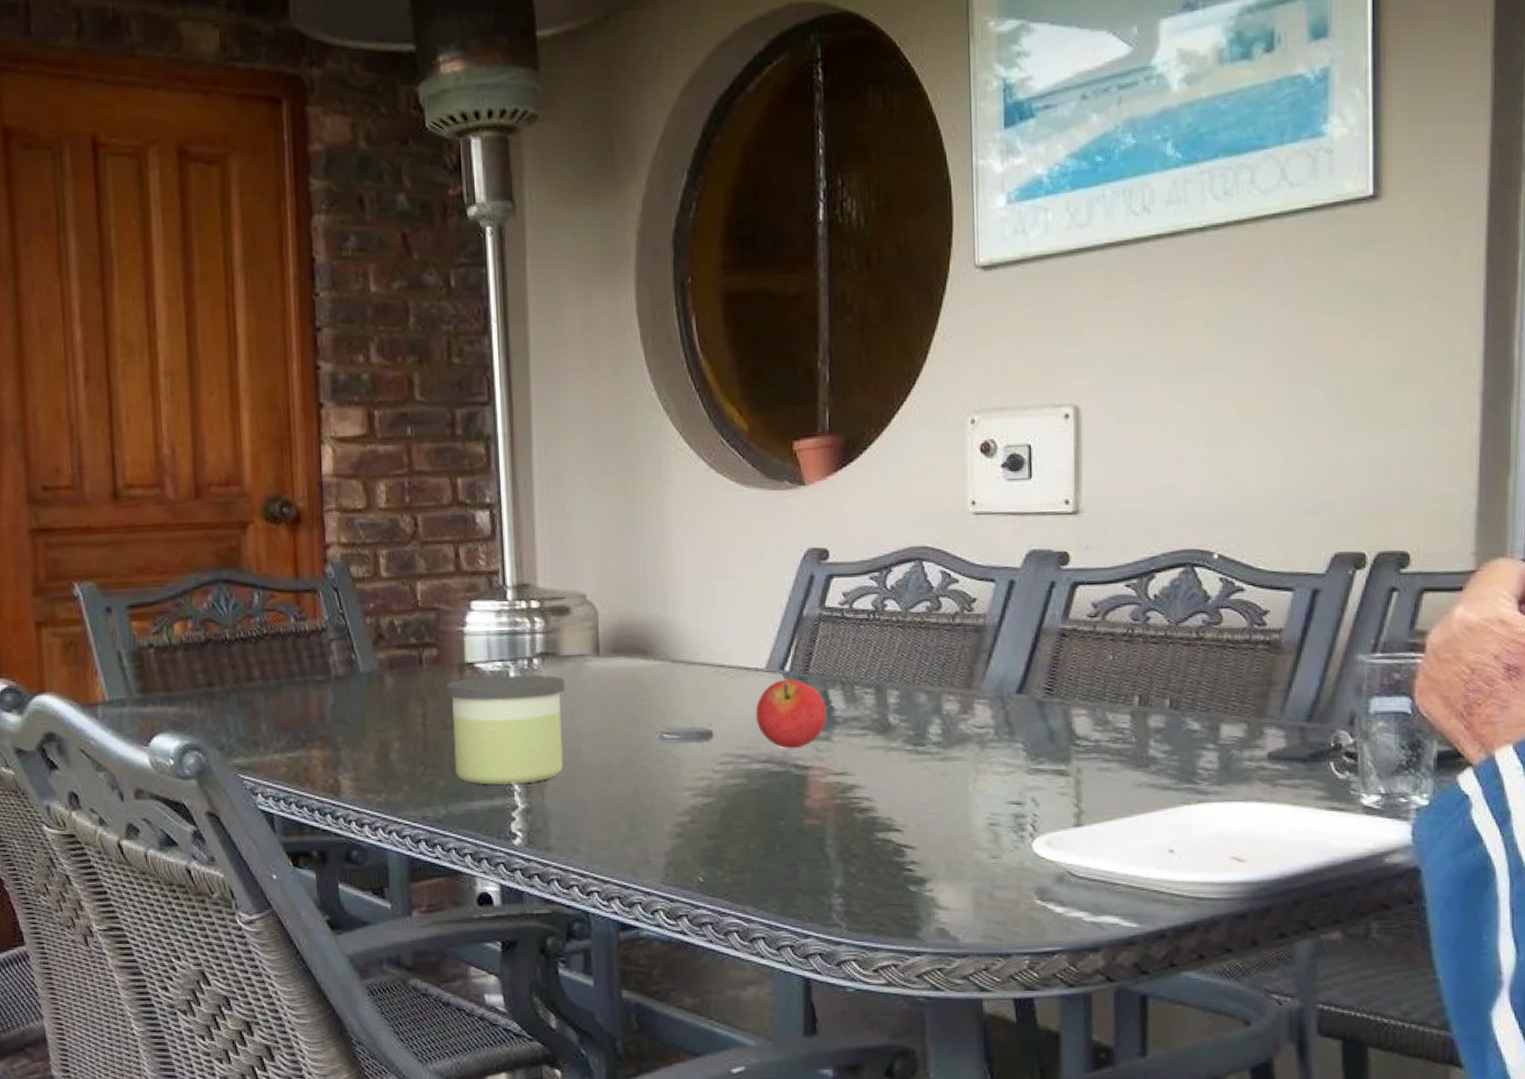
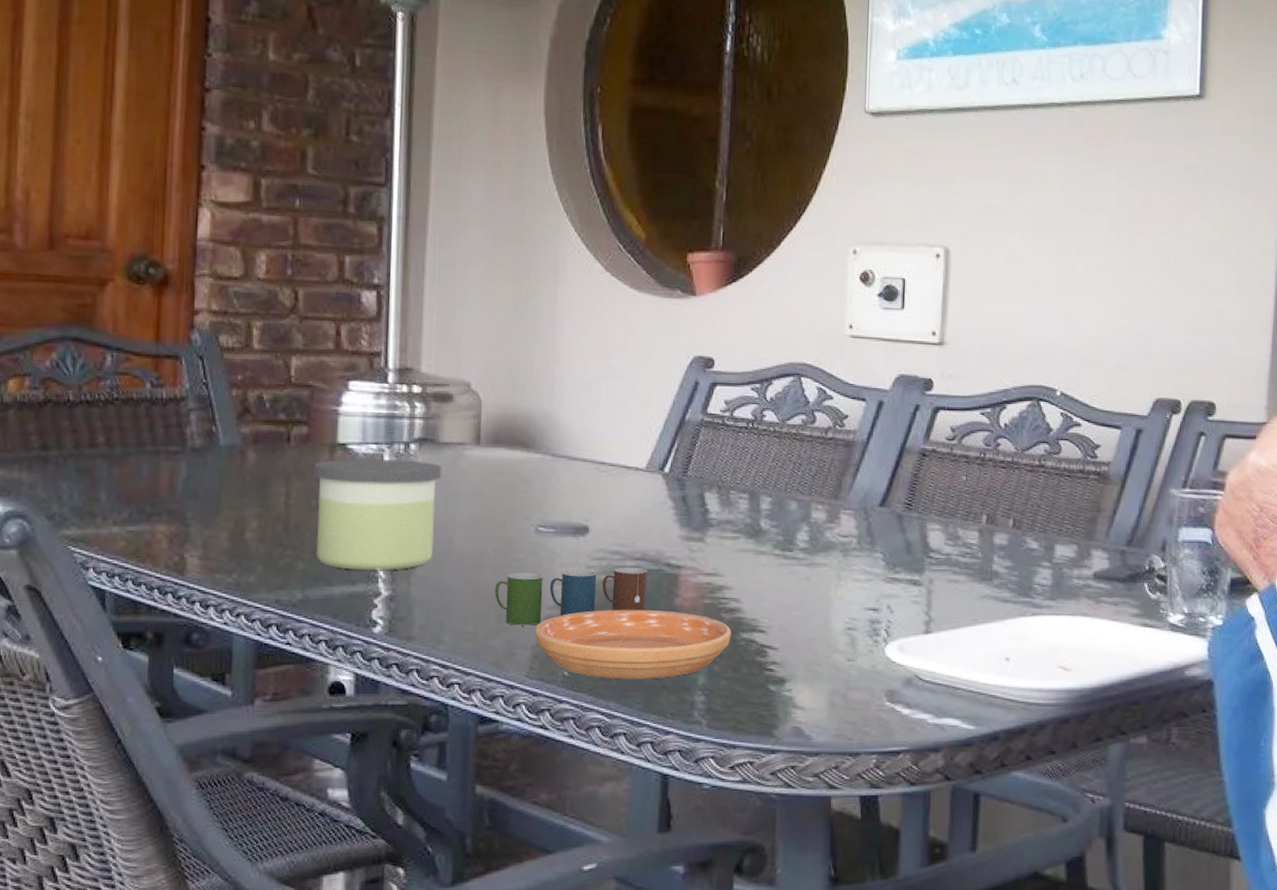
cup: none [625,770,776,833] -> present [495,567,648,626]
saucer: none [667,812,866,883] -> present [535,609,731,679]
fruit: present [755,680,827,749] -> none [632,480,702,548]

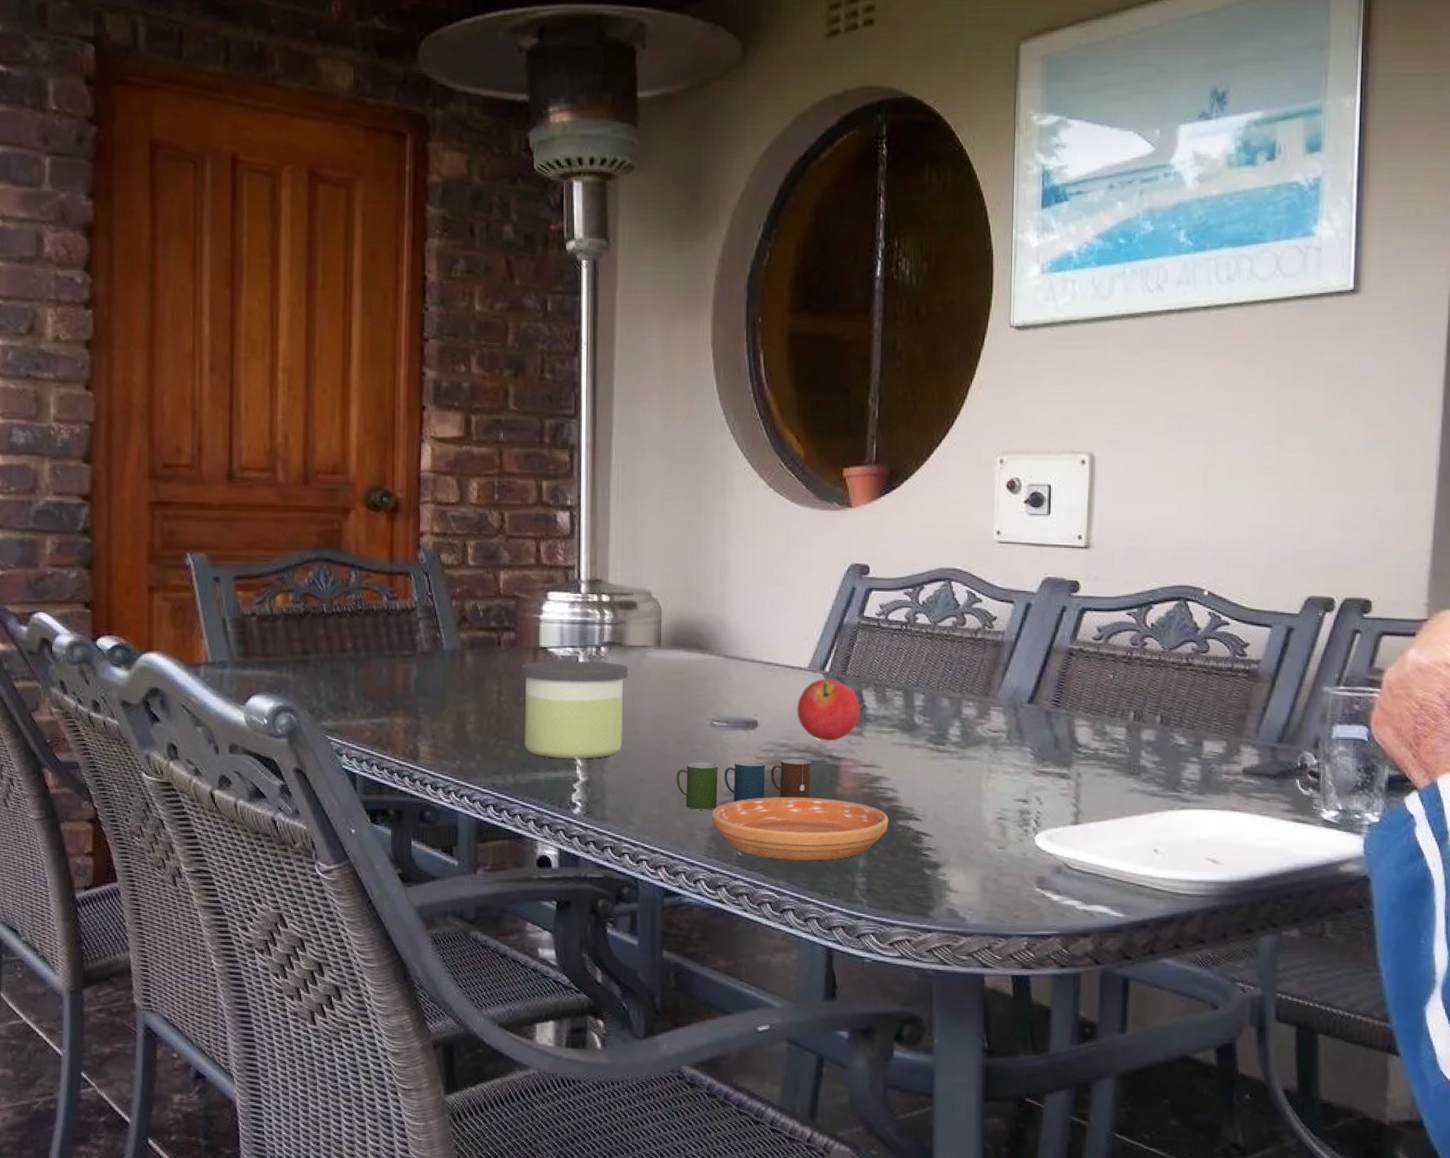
fruit: none [632,480,702,548] -> present [797,679,860,741]

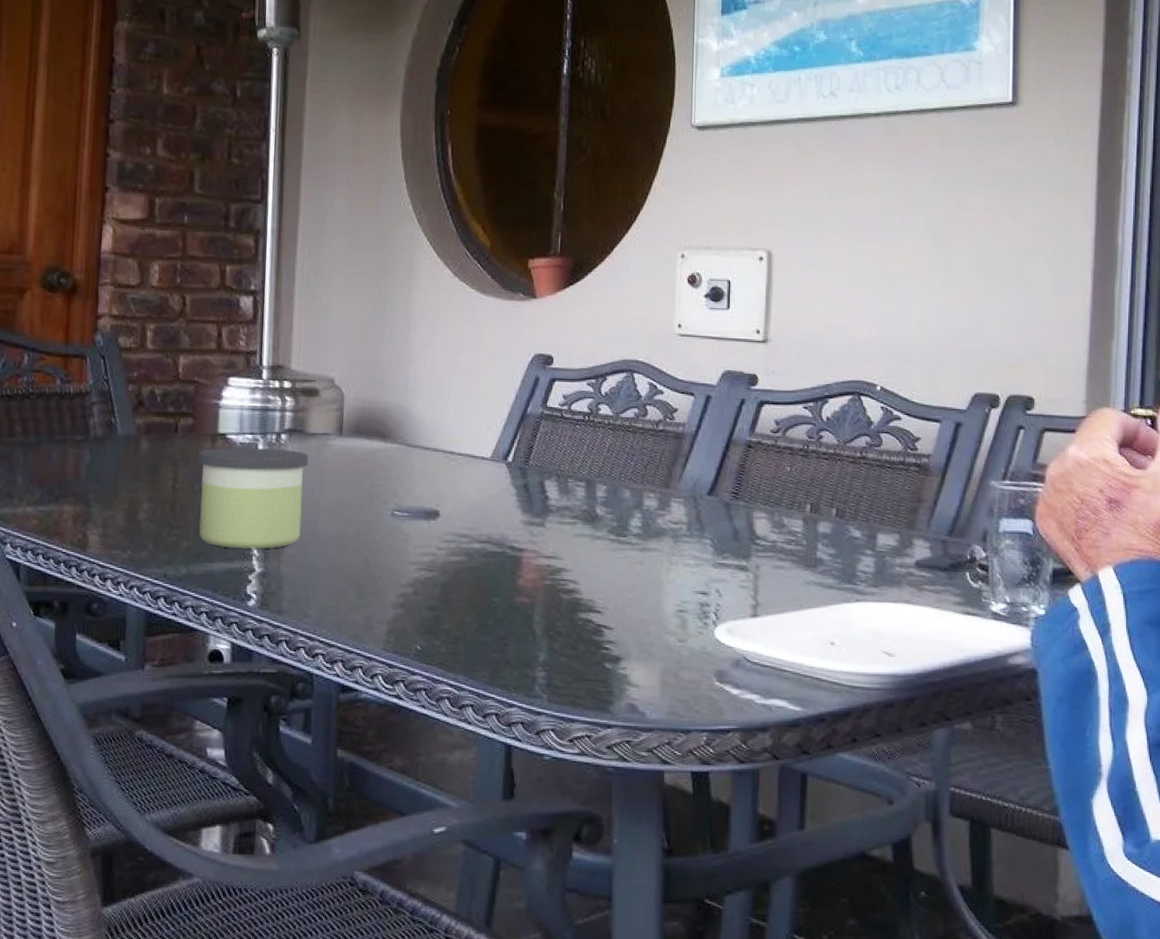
cup: present [676,758,811,810] -> none [355,549,493,602]
saucer: present [712,796,889,861] -> none [391,588,570,655]
fruit: present [797,679,860,741] -> none [479,469,542,532]

